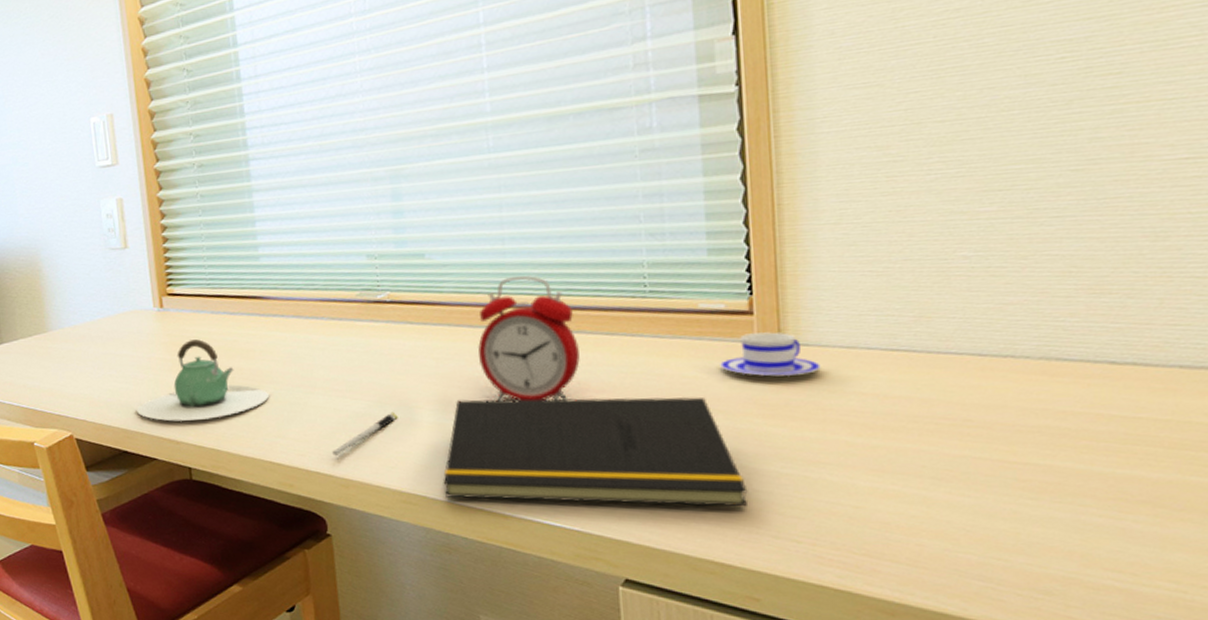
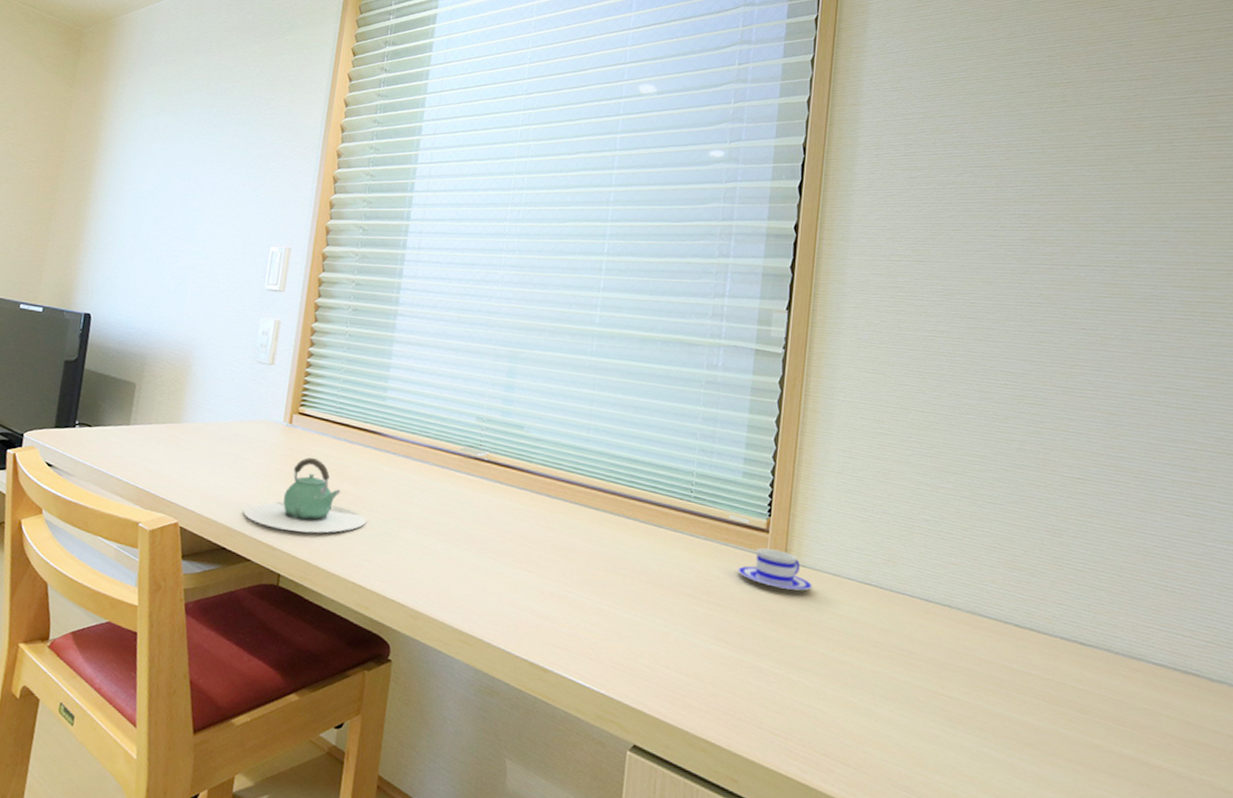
pen: present [332,411,398,456] -> none [409,557,473,588]
notepad: present [443,397,748,507] -> none [498,558,743,696]
alarm clock: present [477,275,580,402] -> none [550,461,633,576]

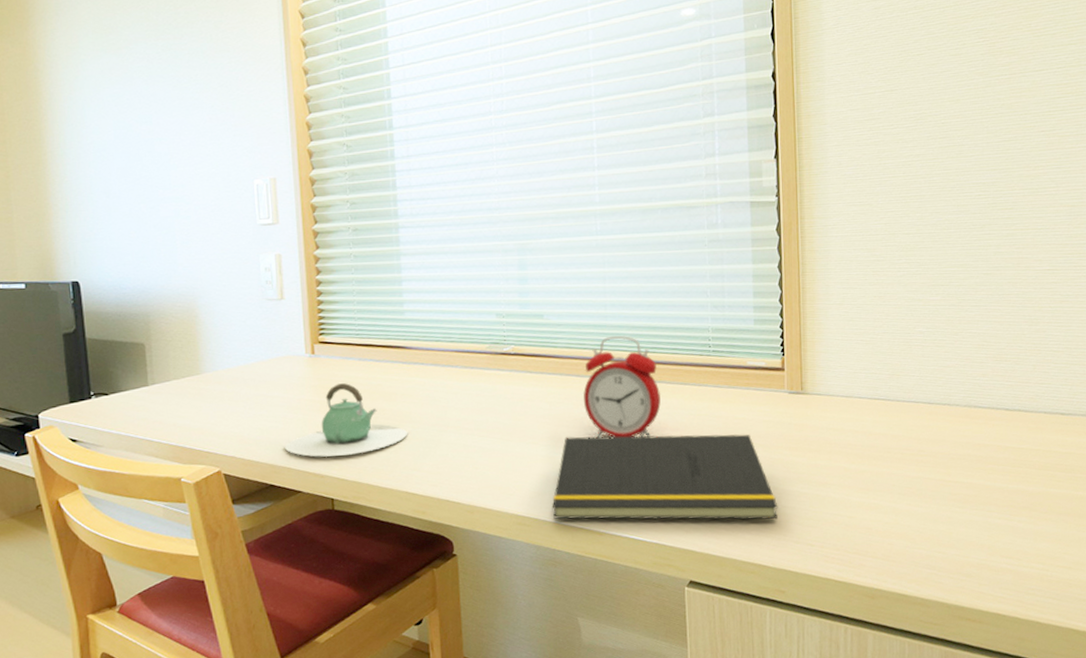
notepad: none [498,558,743,696] -> present [552,434,778,520]
alarm clock: none [550,461,633,576] -> present [582,335,661,438]
teacup: present [738,548,812,591] -> none [761,384,829,418]

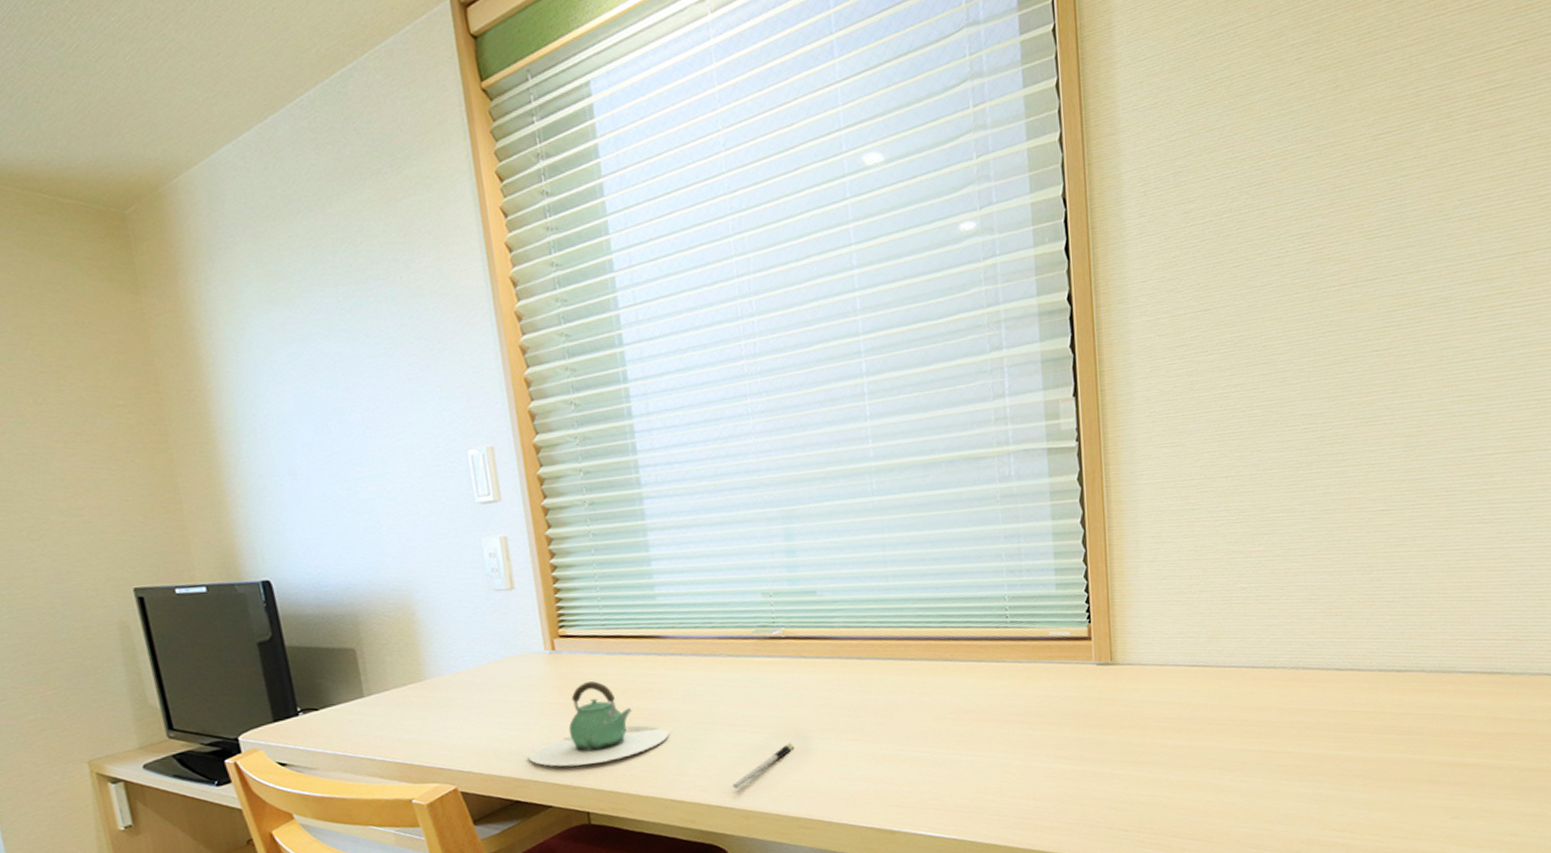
pen: none [461,447,517,485] -> present [732,742,795,789]
notepad: present [552,434,778,520] -> none [837,713,1089,820]
alarm clock: present [582,335,661,438] -> none [865,609,954,726]

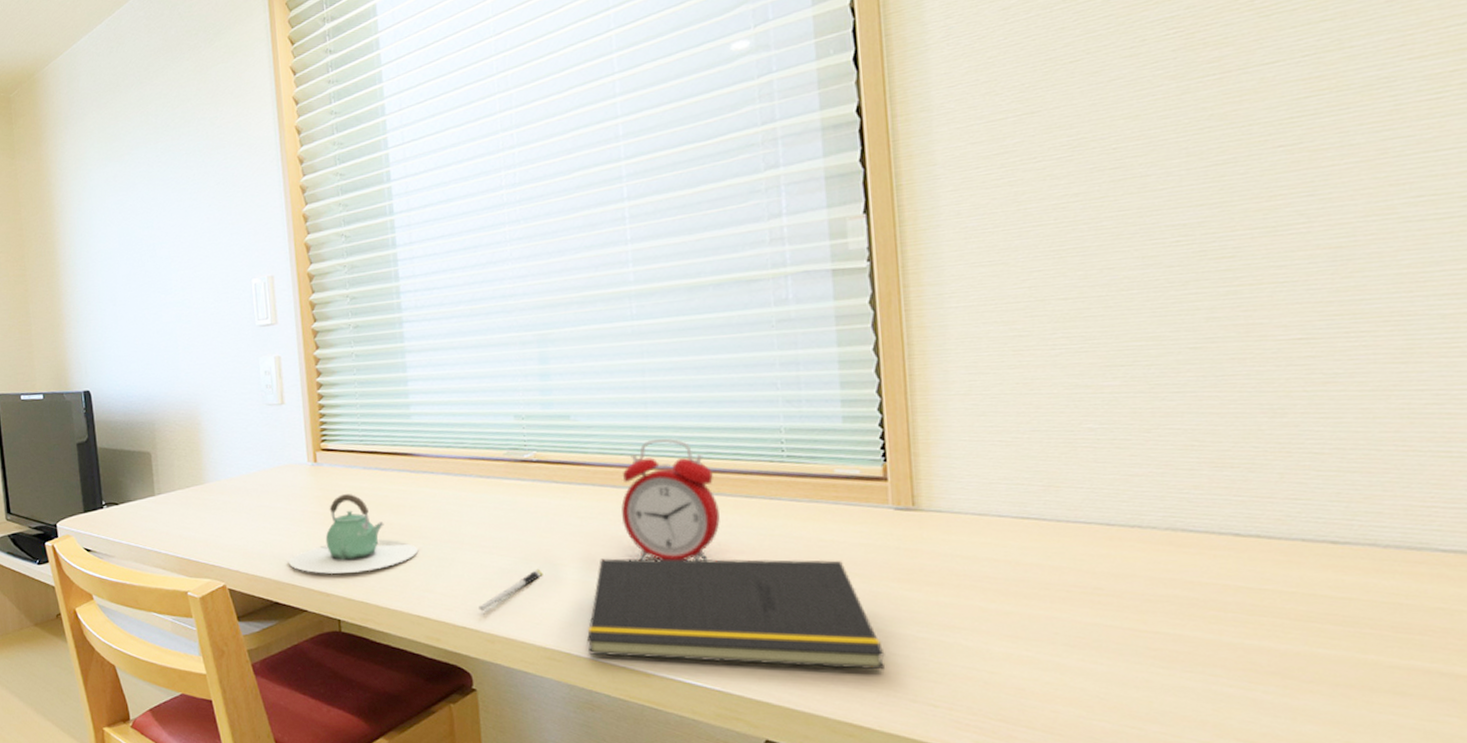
notepad: none [837,713,1089,820] -> present [586,558,885,670]
alarm clock: none [865,609,954,726] -> present [620,438,720,561]

